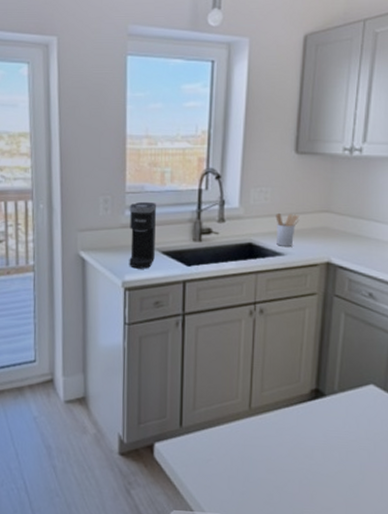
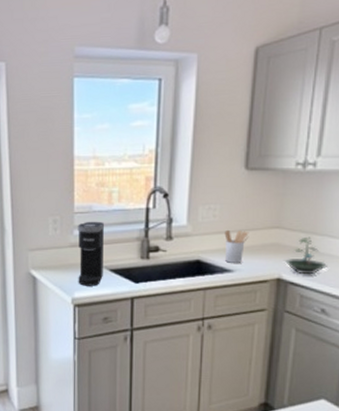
terrarium: none [333,221,374,259] -> present [284,236,327,275]

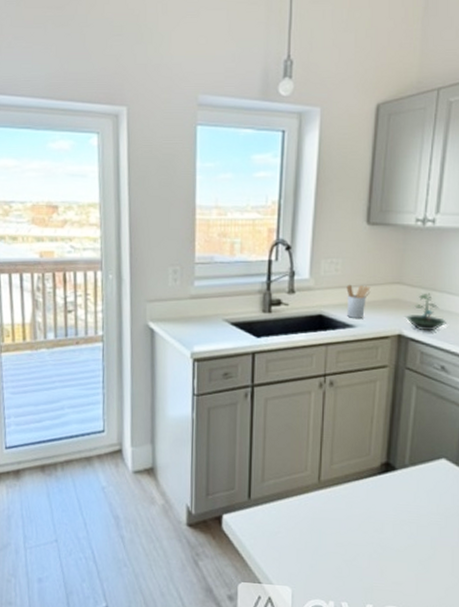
coffee maker: present [78,221,104,286] -> none [198,272,225,340]

